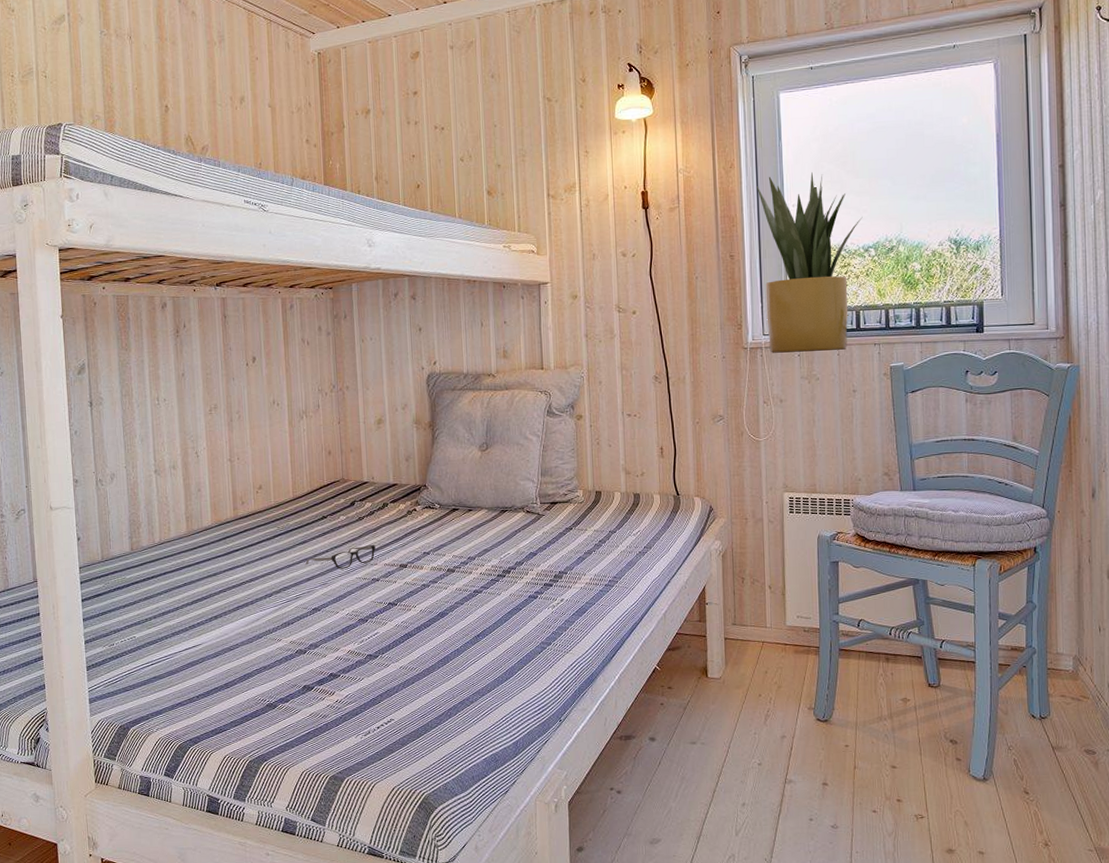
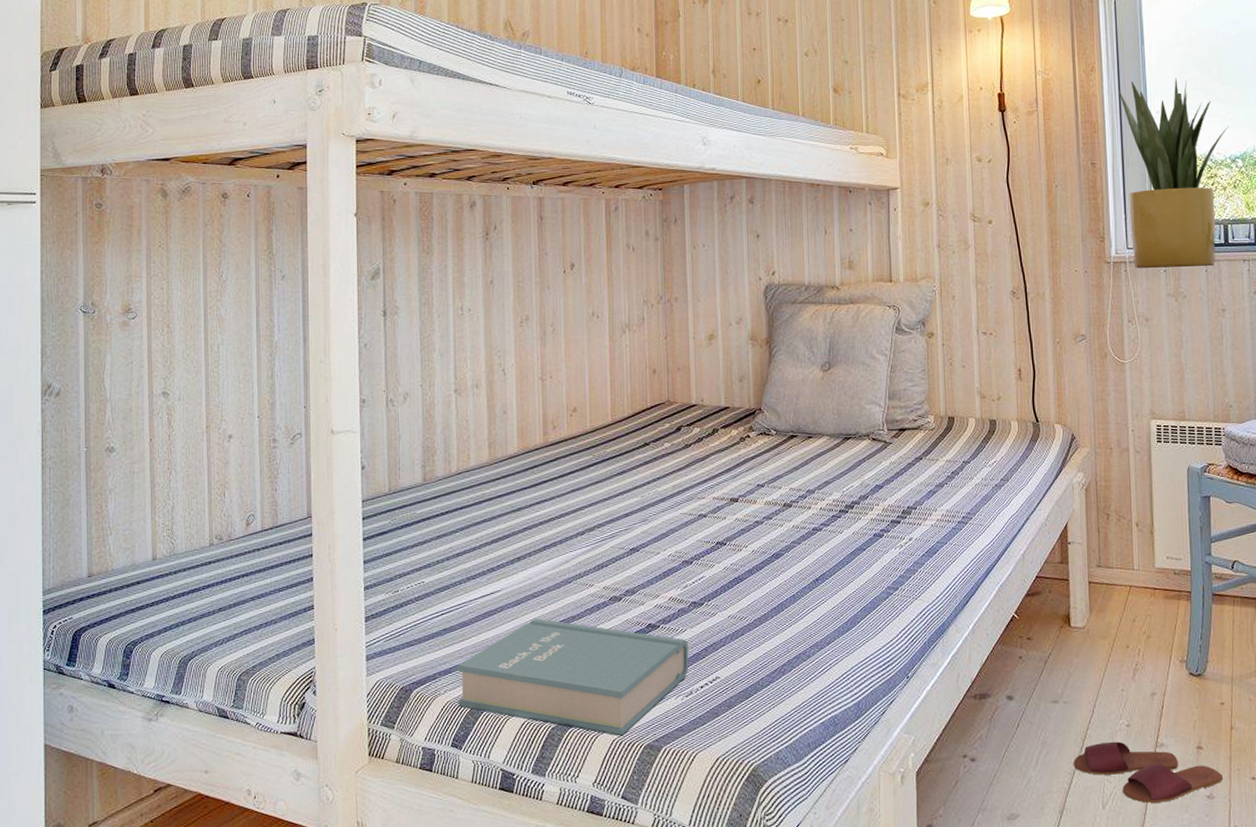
book: none [167,668,367,769] -> present [457,619,689,736]
eyeglasses: present [305,545,376,569] -> none [623,476,703,504]
slippers: none [710,778,846,831] -> present [1074,741,1223,803]

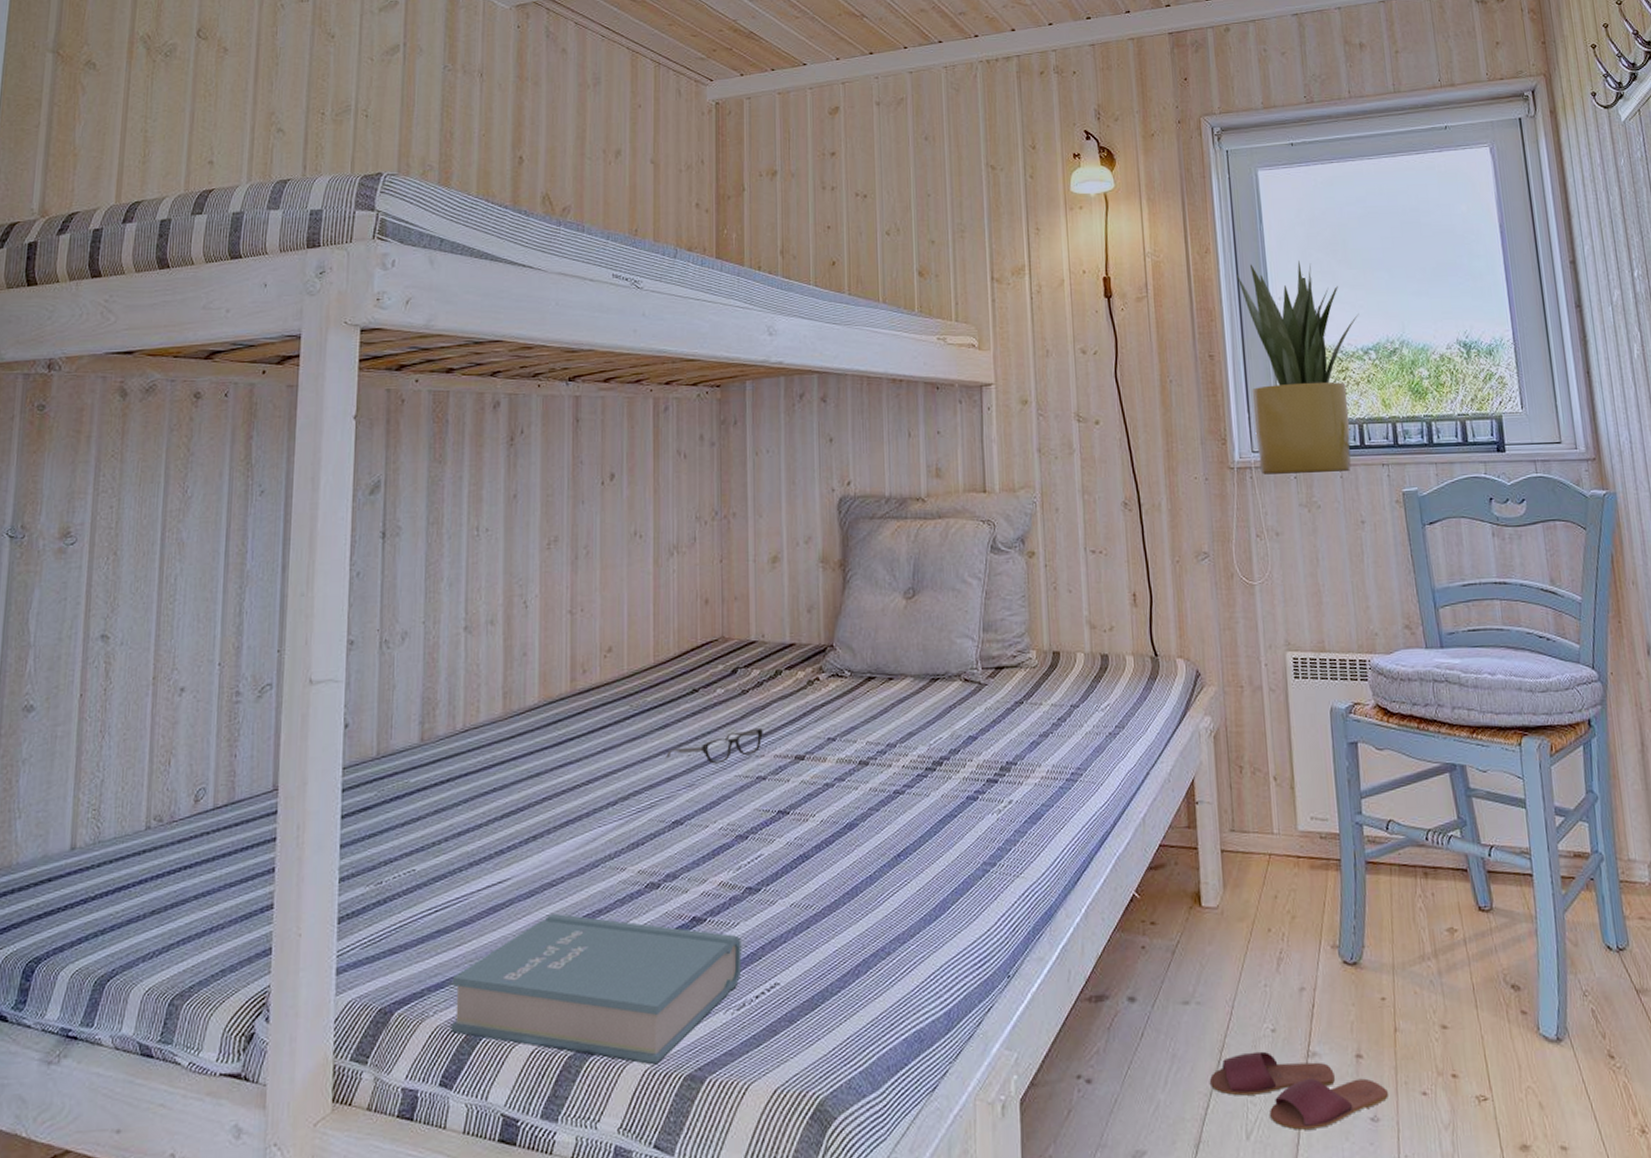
eyeglasses: none [623,476,703,504] -> present [666,729,763,764]

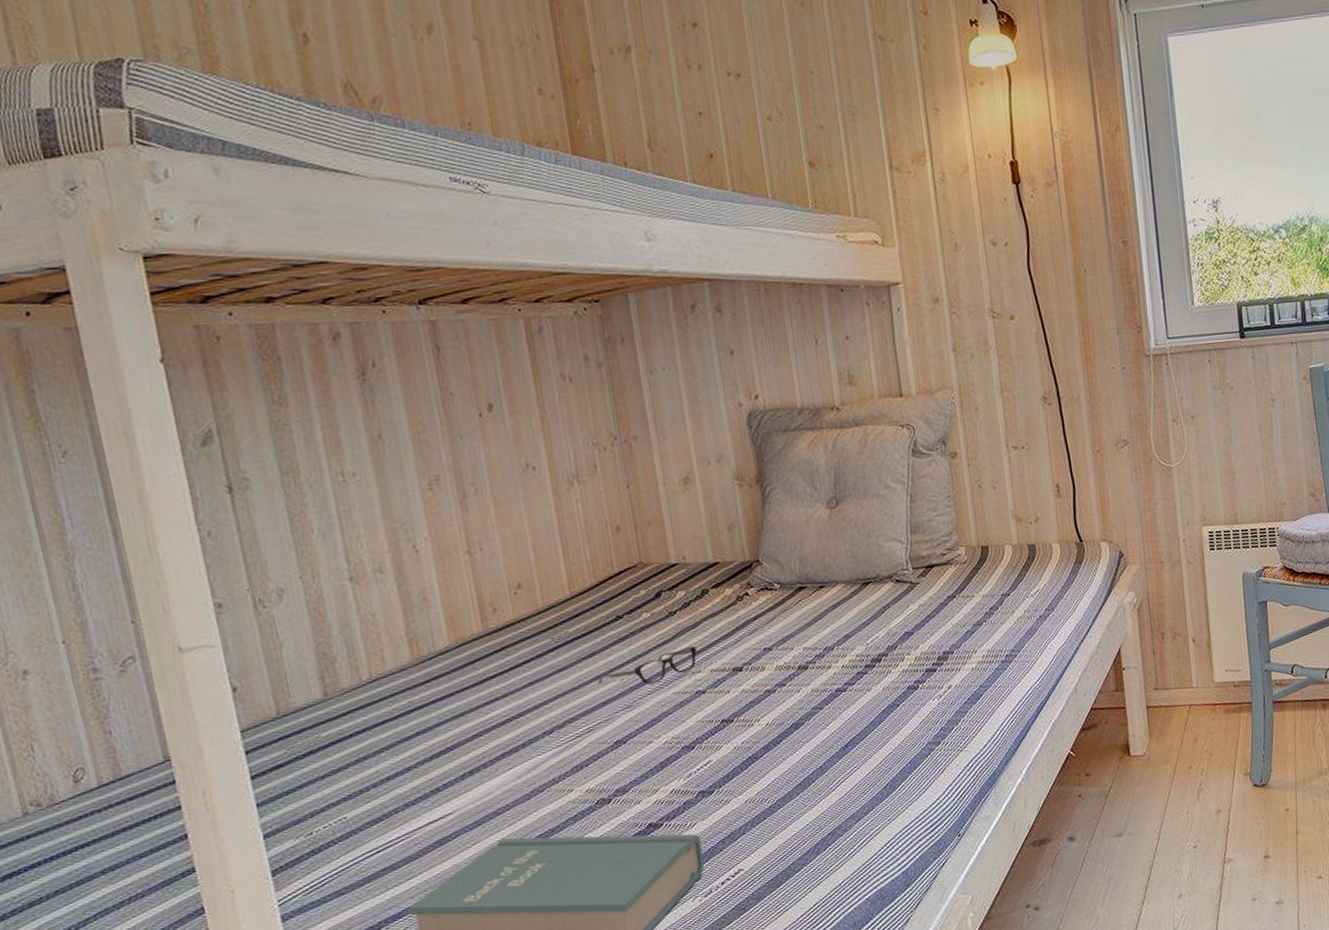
slippers: present [1210,1051,1388,1130] -> none [1142,864,1291,920]
planter: present [1237,261,1359,475] -> none [1148,136,1270,360]

